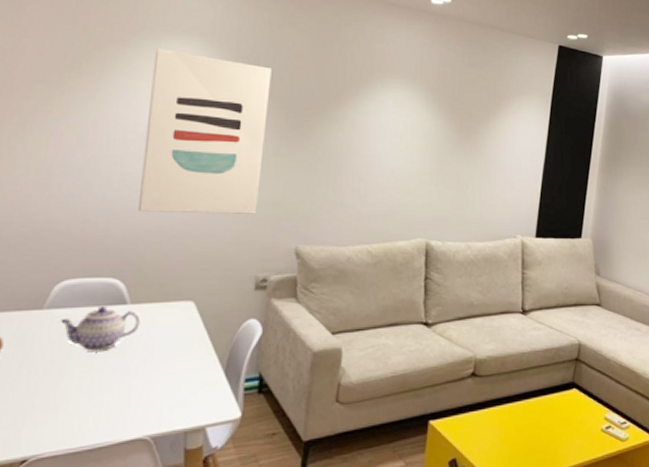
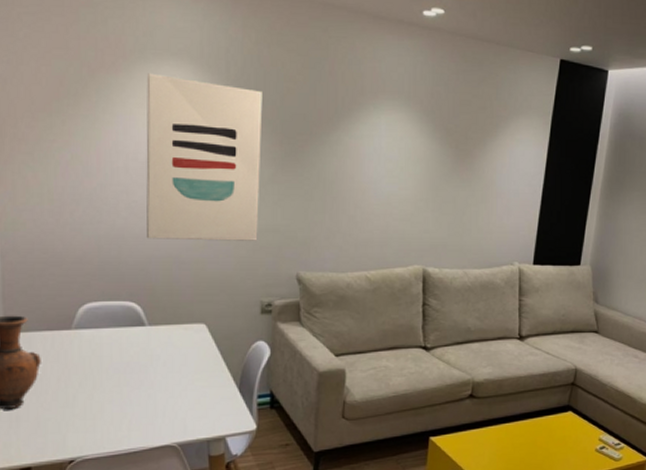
teapot: present [59,305,141,351] -> none [87,327,159,368]

